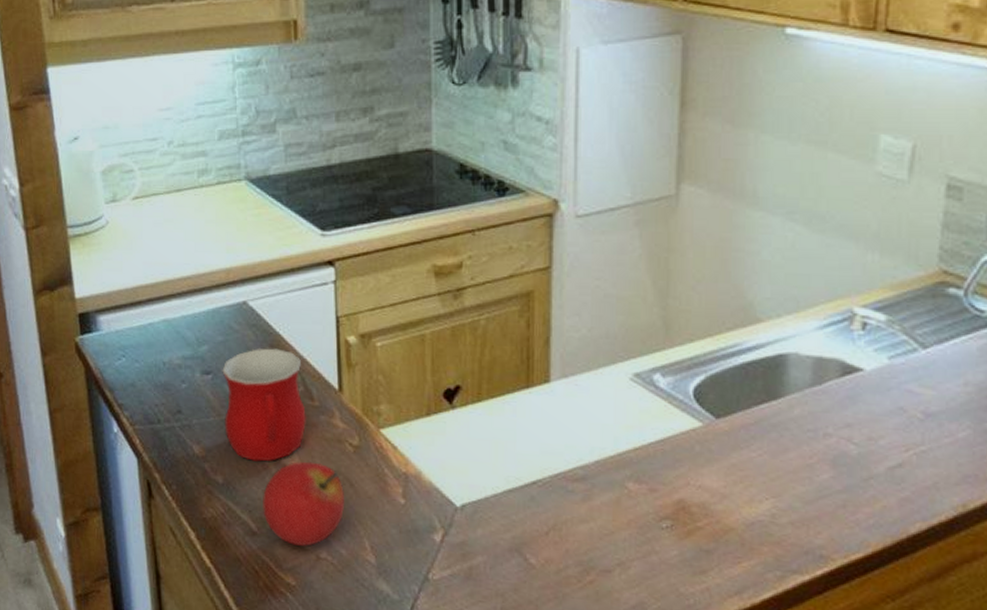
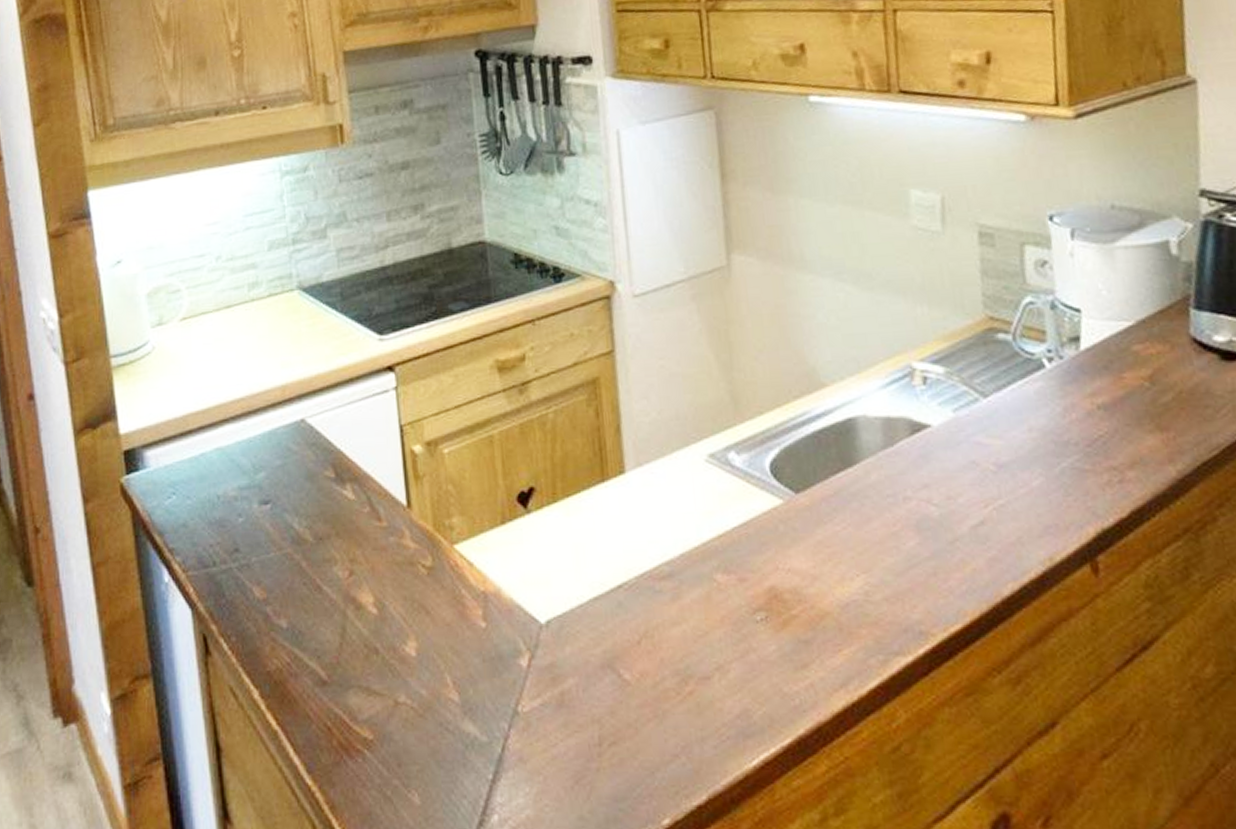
mug: present [222,348,307,462] -> none [281,467,376,598]
fruit: present [263,461,345,546] -> none [332,591,422,691]

